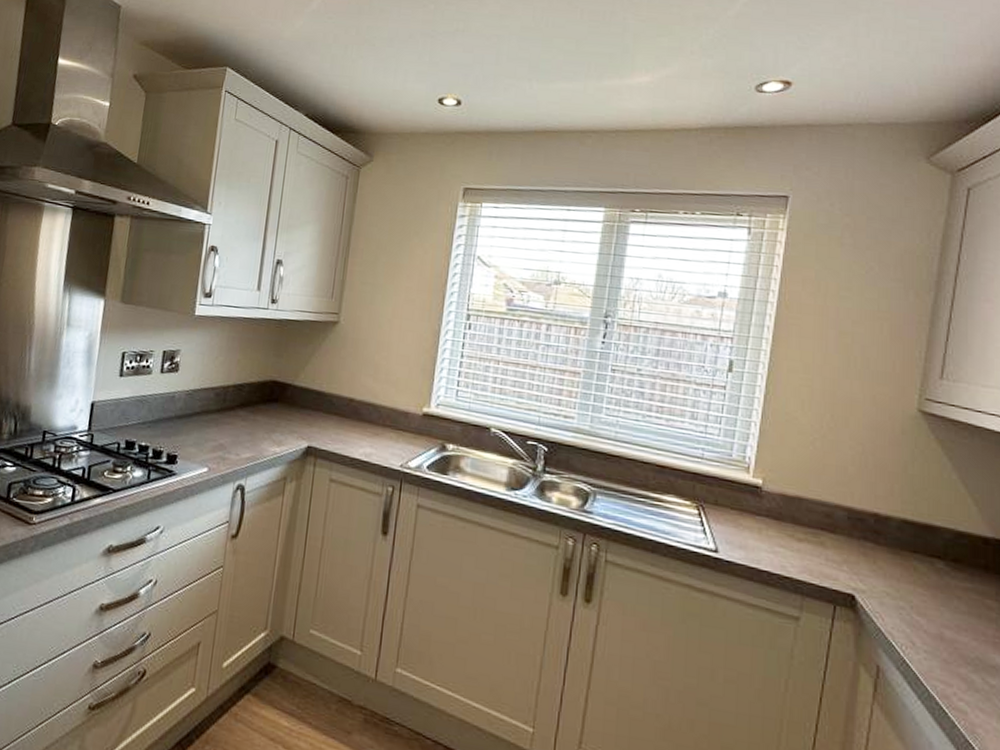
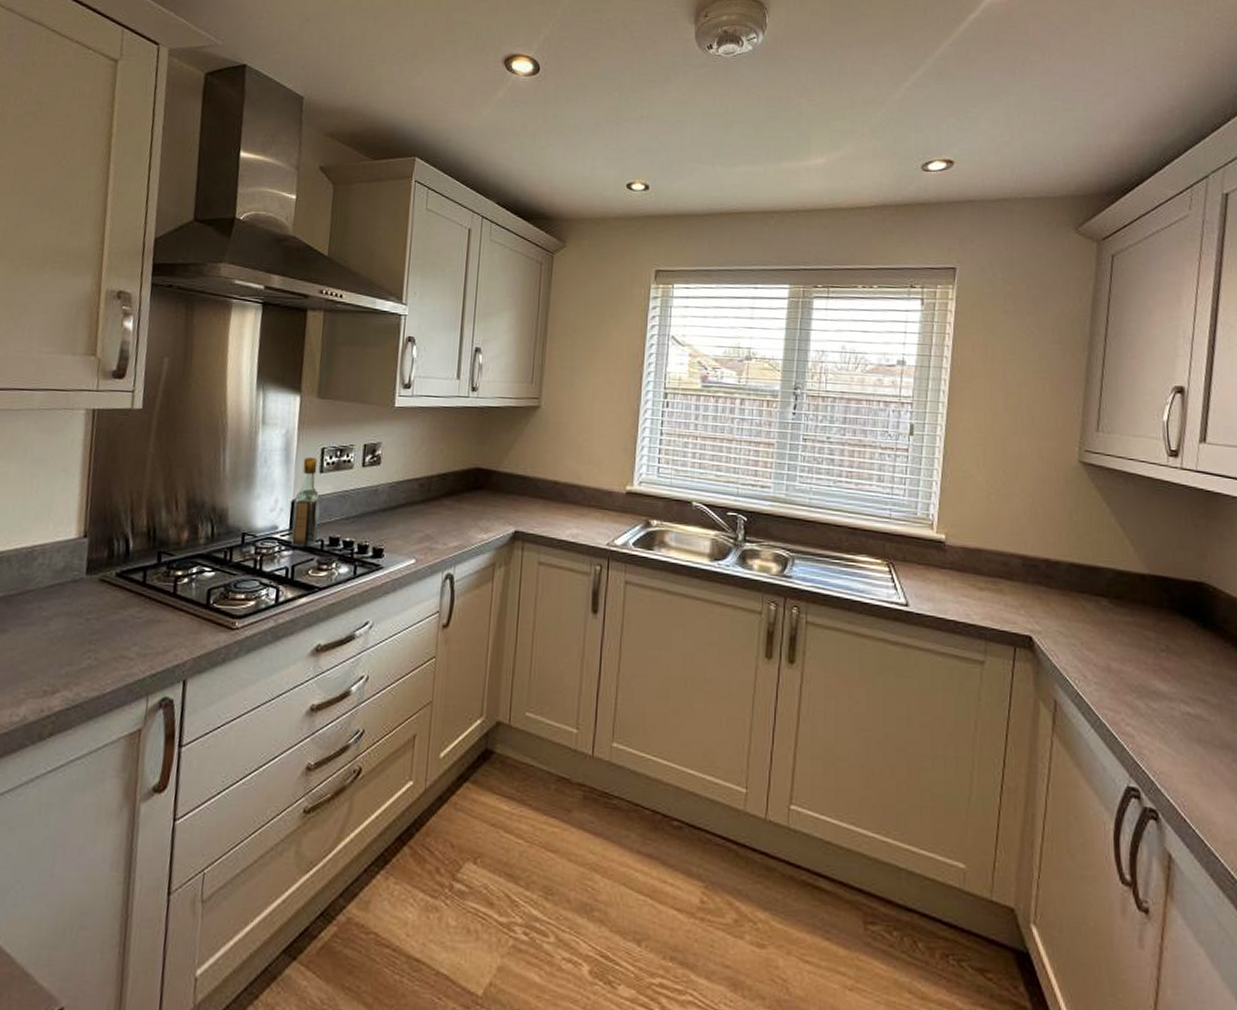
bottle: none [89,360,119,450] -> present [291,456,320,548]

